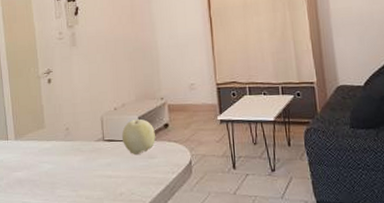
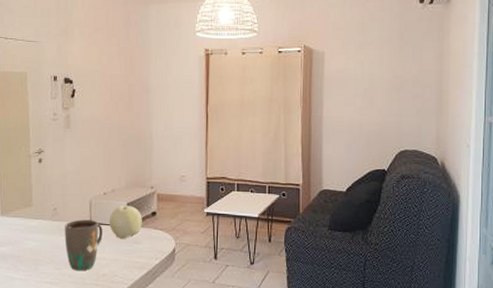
mug: none [78,137,117,192] -> present [64,220,103,271]

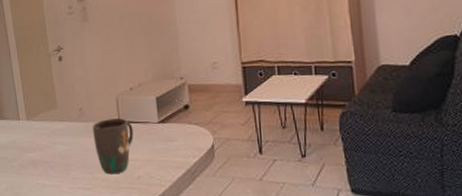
fruit: present [109,206,142,239] -> none [138,100,175,137]

